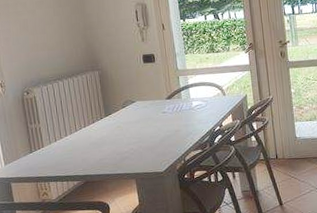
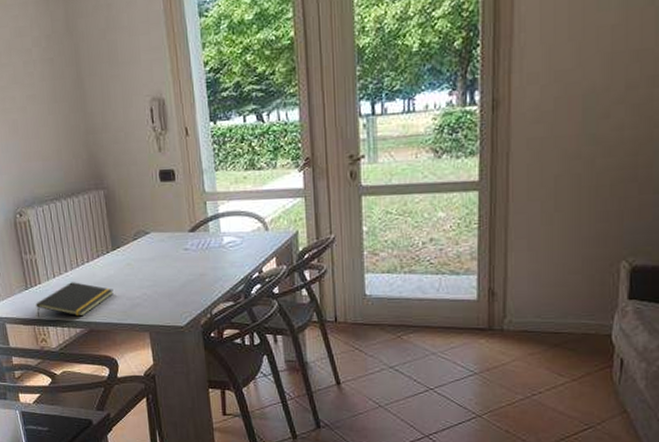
notepad: none [39,143,106,175] -> present [36,282,114,318]

